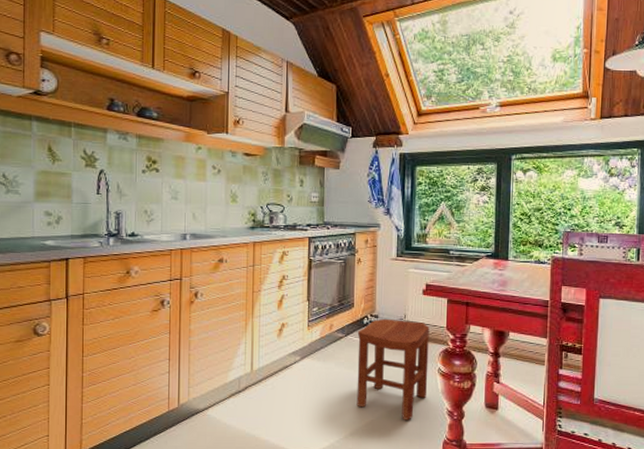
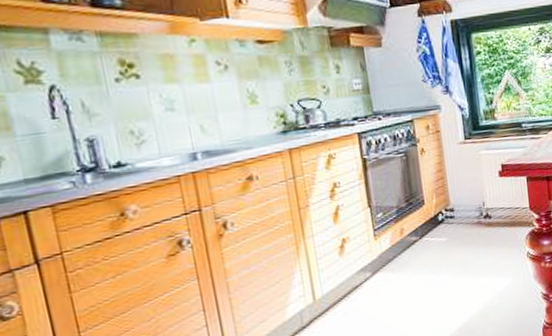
stool: present [356,318,429,420] -> none [433,207,519,315]

